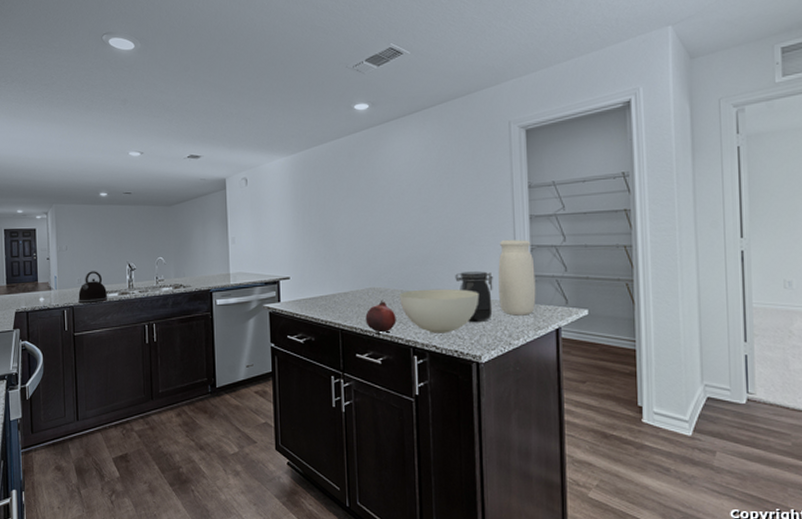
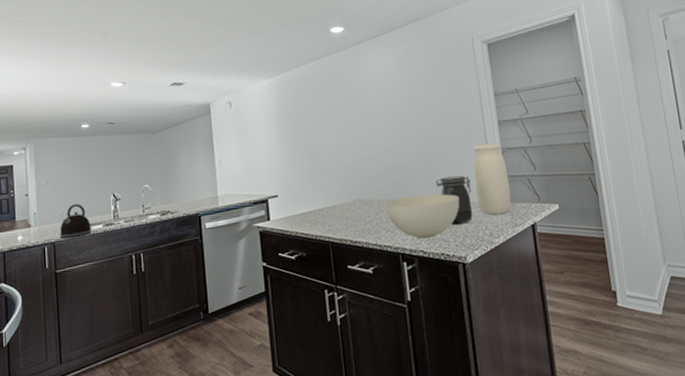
fruit: present [365,299,396,334] -> none [354,210,384,244]

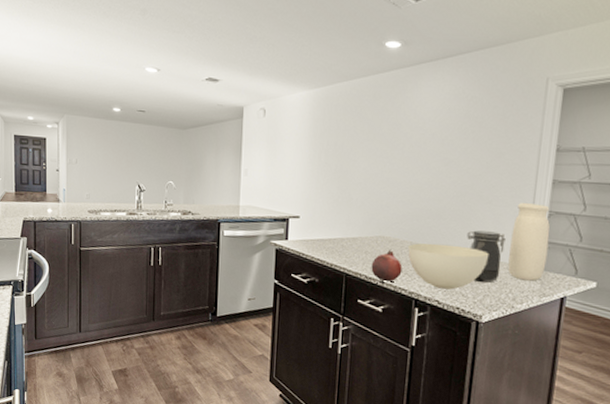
kettle: present [60,204,92,239] -> none [86,187,116,221]
fruit: none [354,210,384,244] -> present [371,249,403,283]

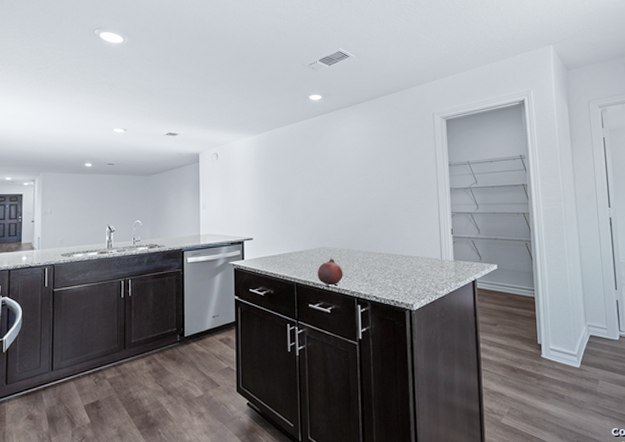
decorative bowl: present [408,243,489,290] -> none [346,248,411,286]
jar: present [467,230,505,283] -> none [391,233,422,276]
vase: present [508,202,550,281] -> none [426,207,457,270]

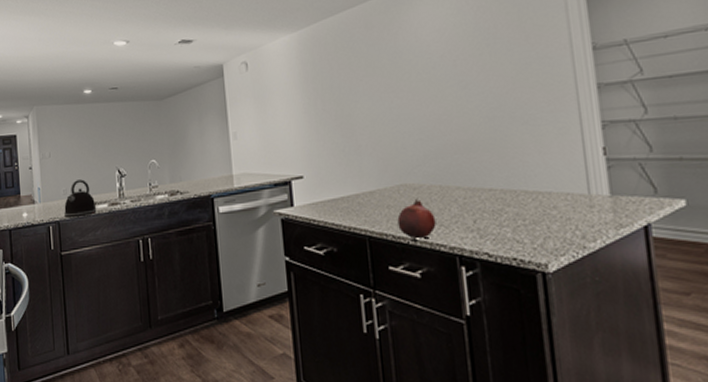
kettle: none [59,232,88,262] -> present [64,179,97,218]

